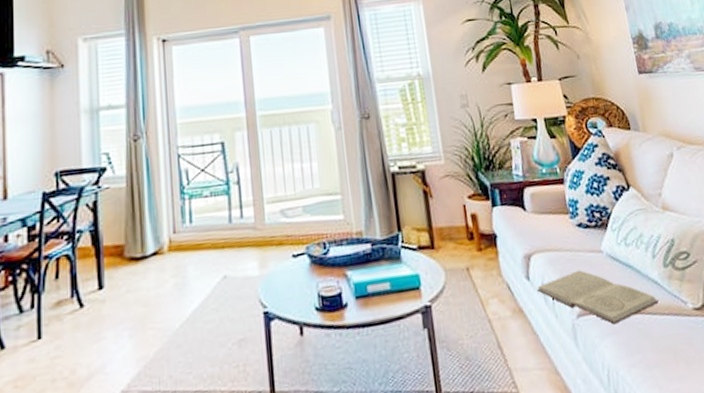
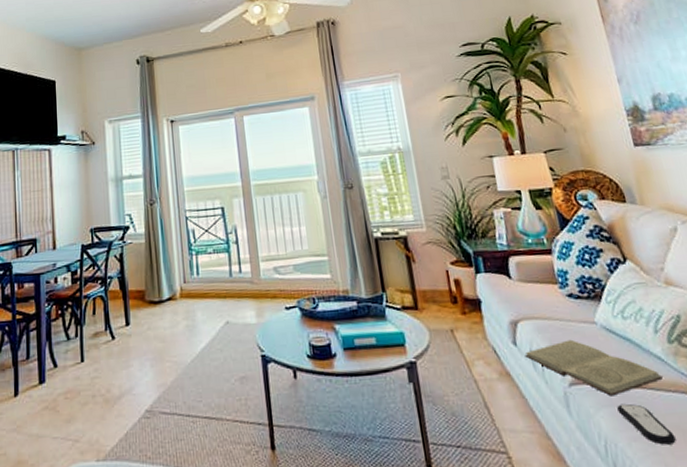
remote control: none [619,330,669,368] -> present [617,403,676,445]

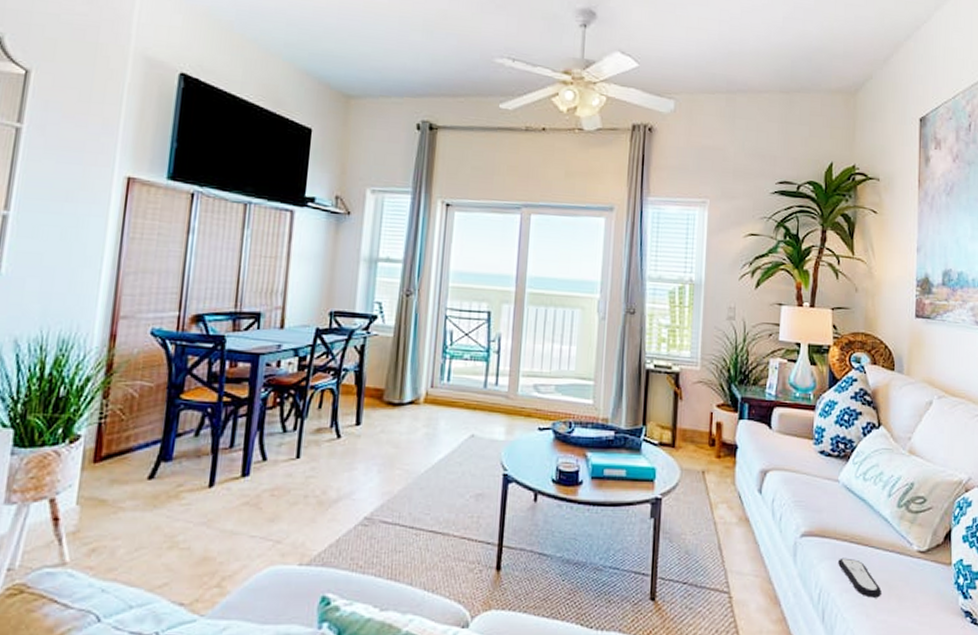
book: present [525,339,663,396] -> none [767,494,884,550]

